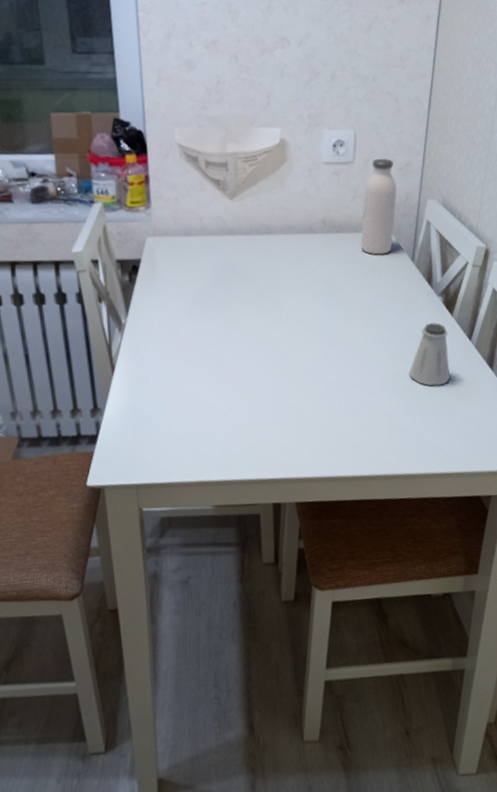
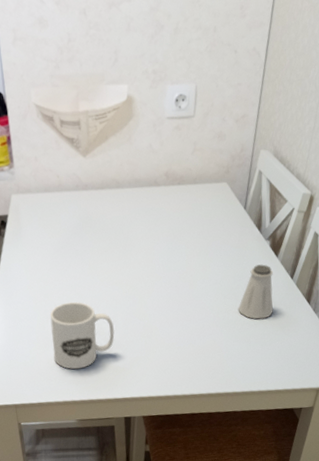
mug: none [184,360,262,442] -> present [50,301,115,370]
water bottle: present [360,158,397,255] -> none [199,111,233,205]

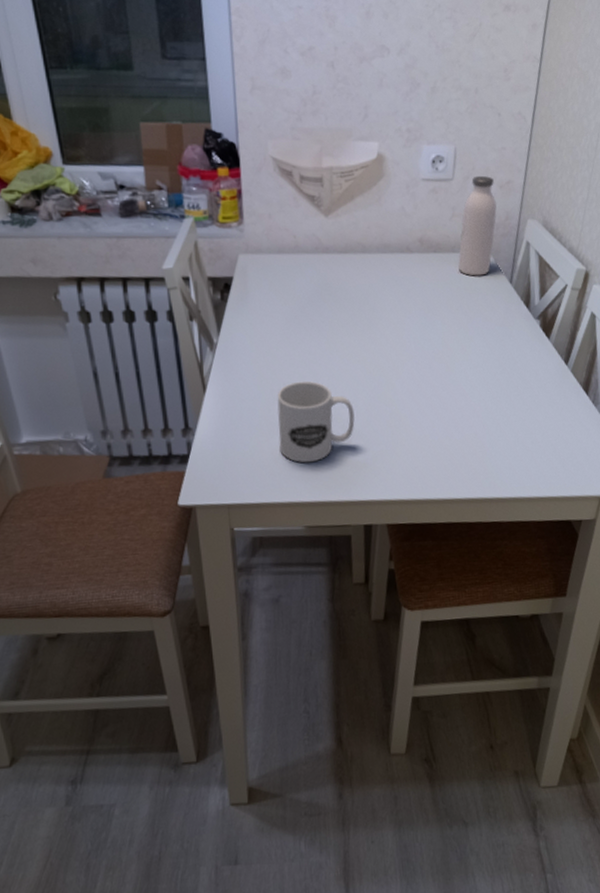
water bottle: none [199,111,233,205] -> present [458,175,497,276]
saltshaker: present [237,264,273,320] -> none [503,346,545,411]

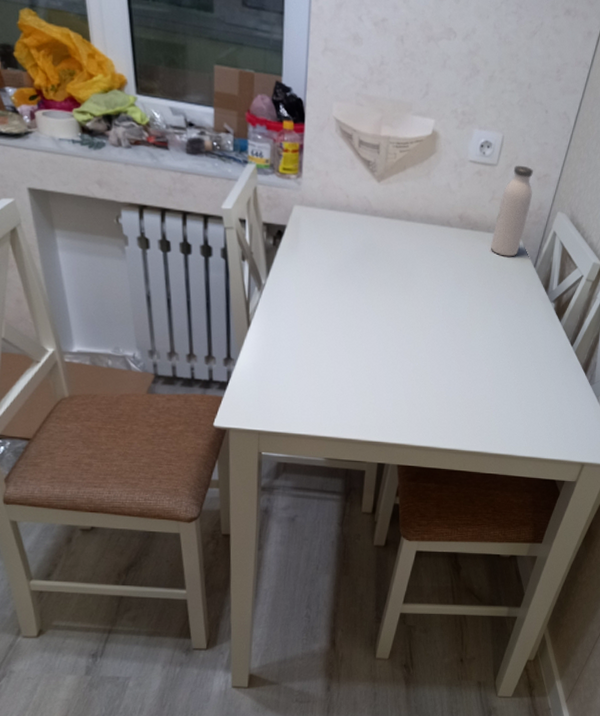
mug: present [277,381,355,463] -> none [311,329,382,403]

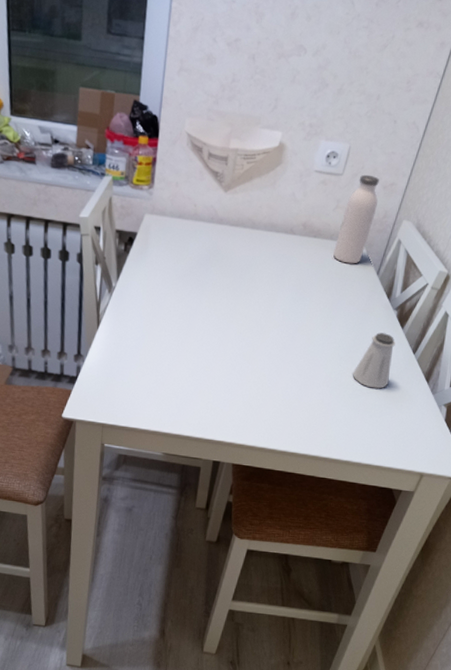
saltshaker: none [513,325,554,382] -> present [352,332,395,389]

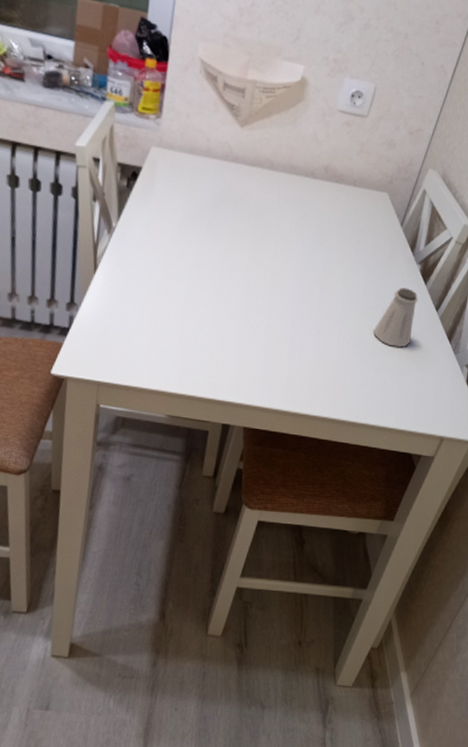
water bottle: present [333,174,379,264] -> none [356,117,405,213]

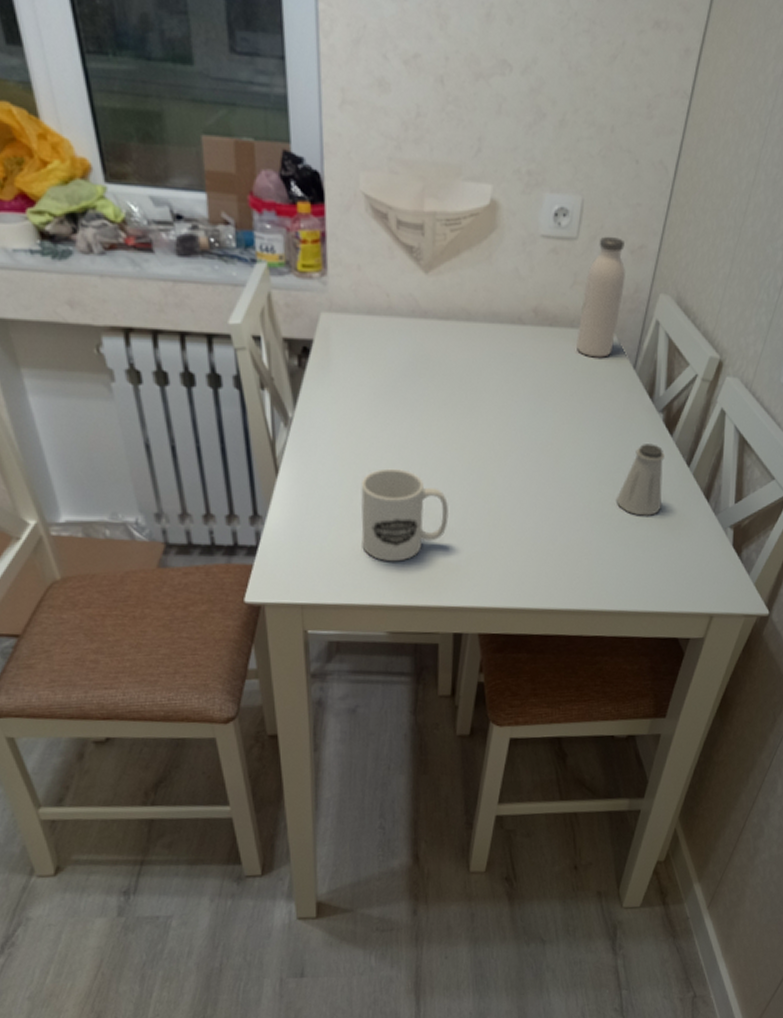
mug: none [156,278,233,357] -> present [361,468,449,562]
water bottle: none [356,117,405,213] -> present [576,236,625,358]

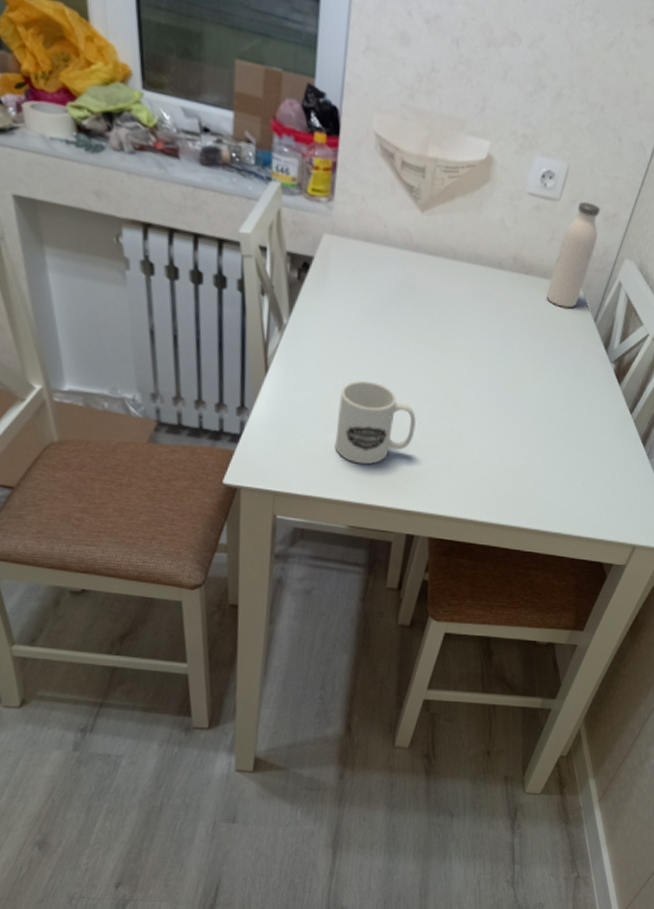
saltshaker: present [615,444,665,516] -> none [564,389,612,453]

